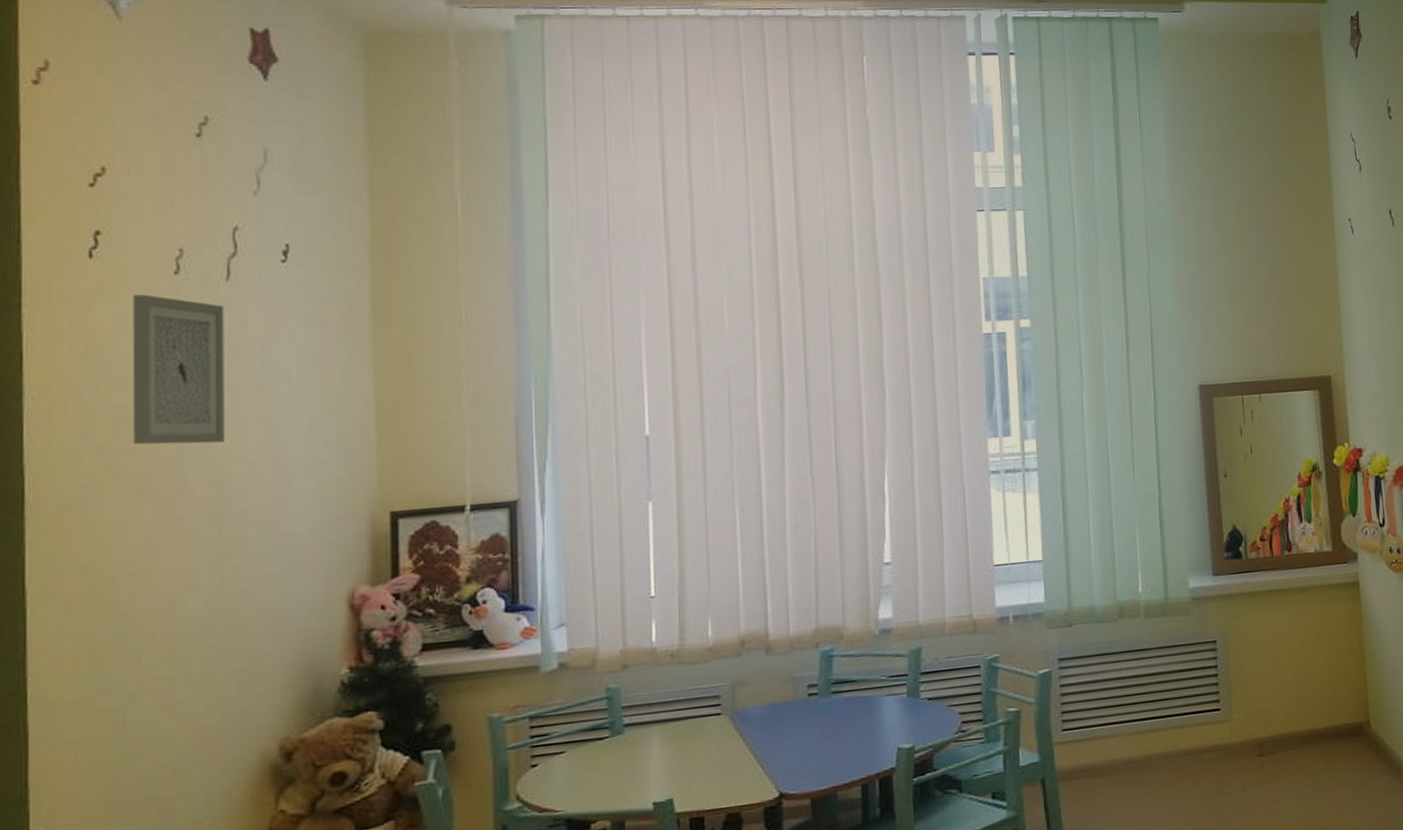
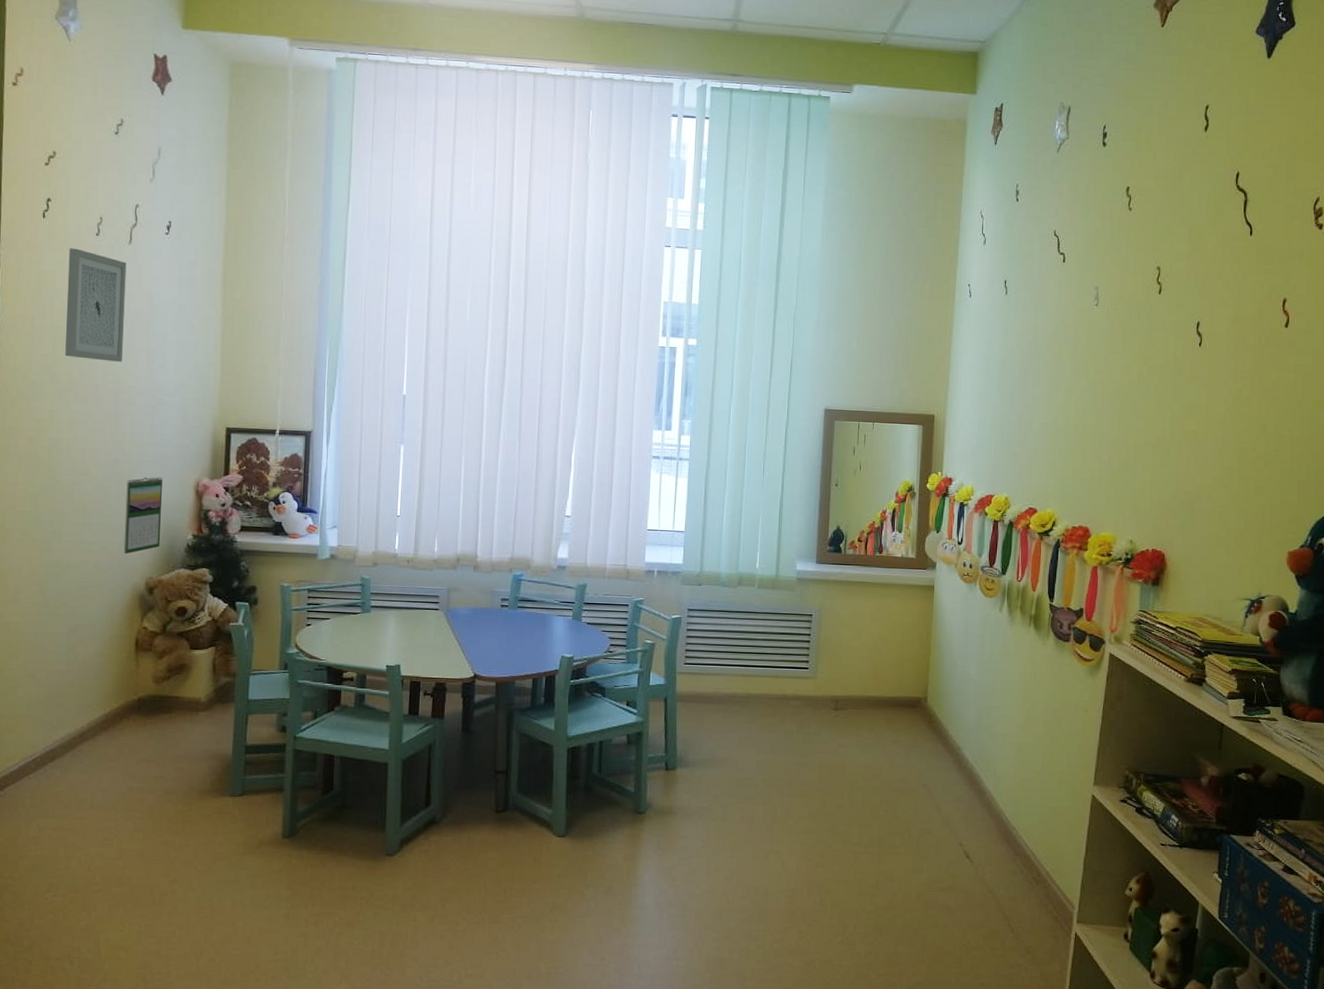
calendar: none [241,594,299,711] -> present [123,477,163,554]

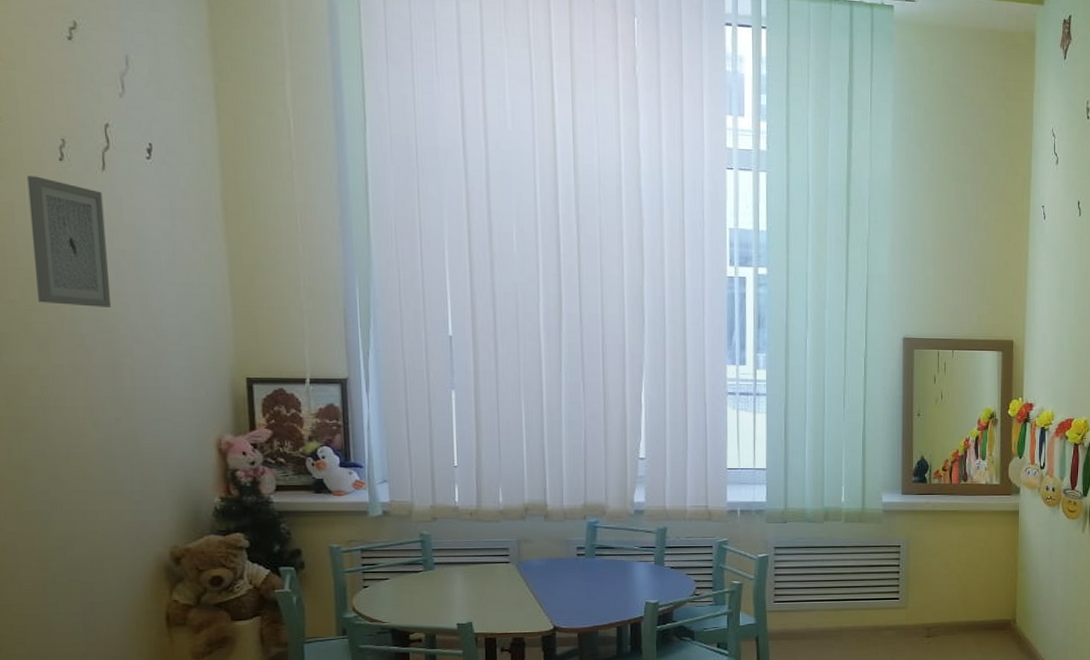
calendar: present [123,477,163,554] -> none [133,436,183,523]

